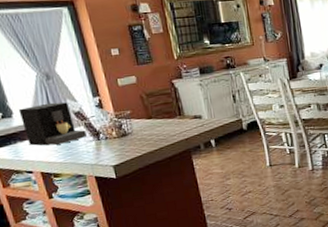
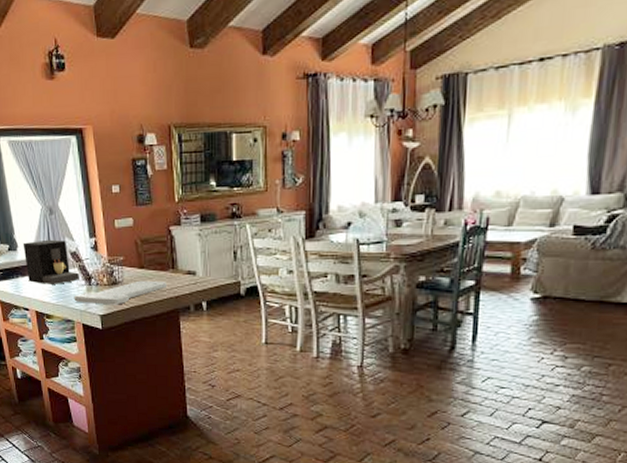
cutting board: none [82,127,177,157] -> present [74,280,168,305]

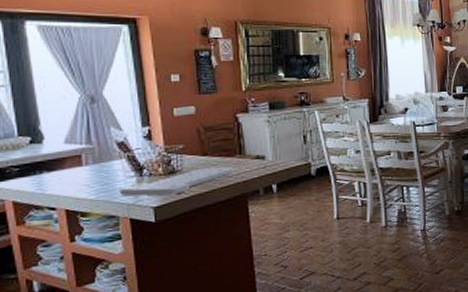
coffee maker: present [23,239,79,284] -> none [51,129,127,179]

